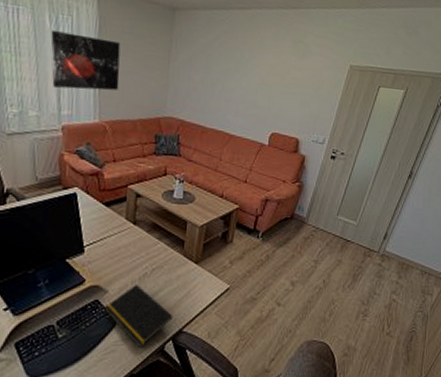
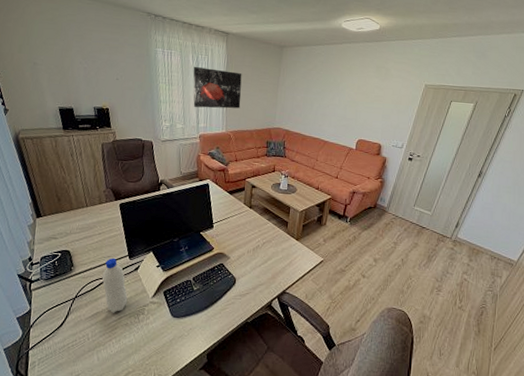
notepad: present [104,283,174,347] -> none [227,253,279,302]

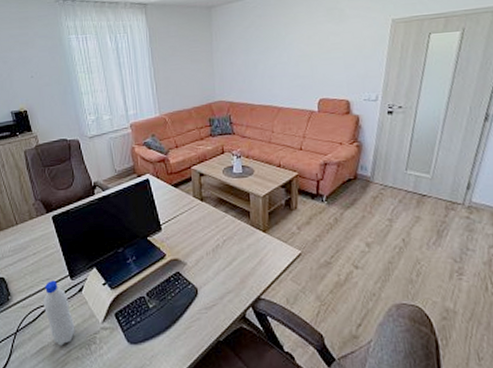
wall art: present [193,67,242,109] -> none [112,45,172,93]

